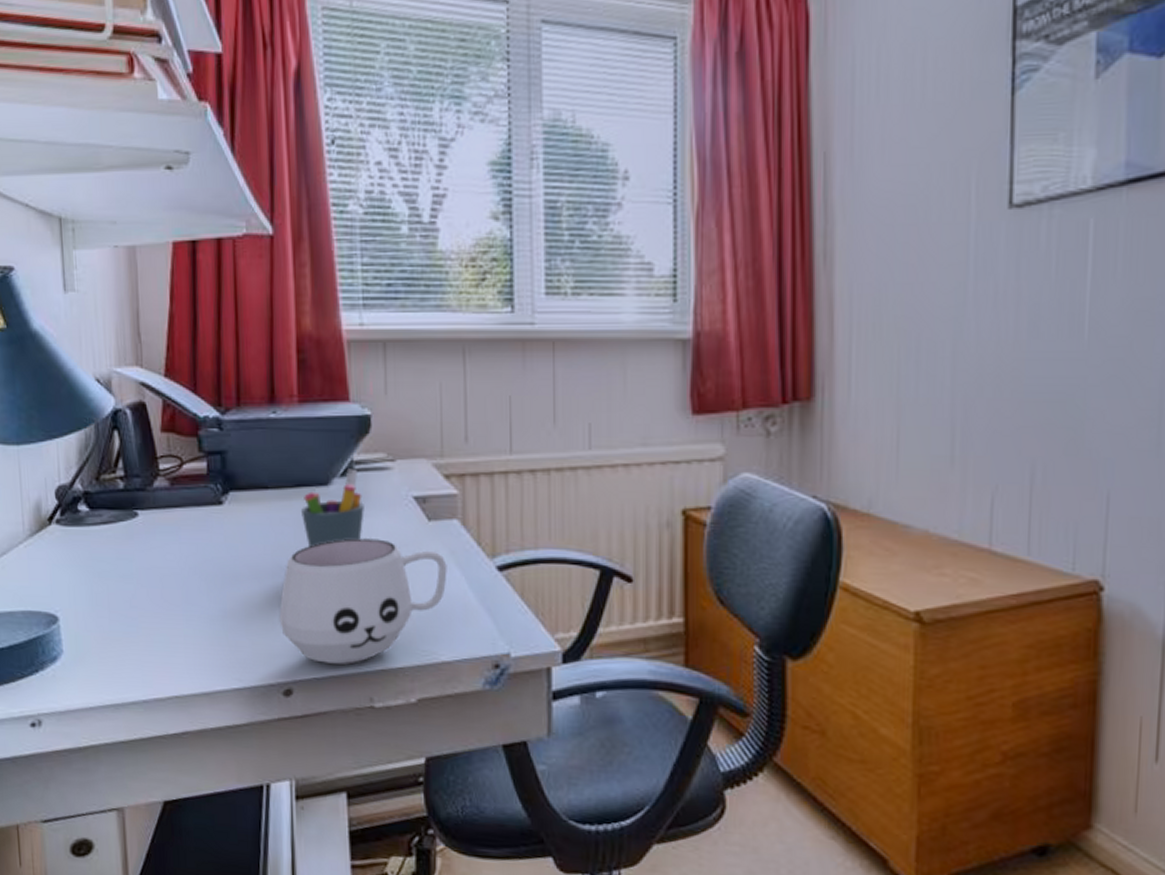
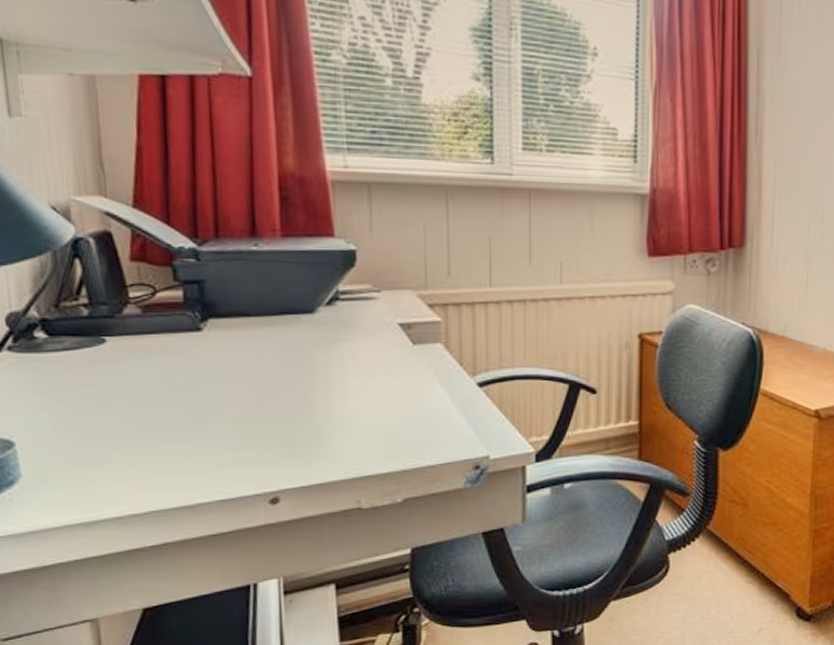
mug: present [279,538,447,665] -> none [264,361,431,473]
pen holder: present [301,468,364,548] -> none [286,298,350,370]

